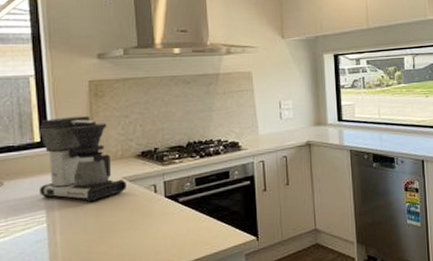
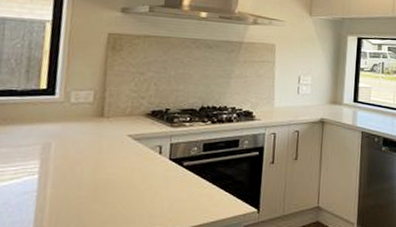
coffee maker: present [37,115,127,203] -> none [36,66,131,158]

